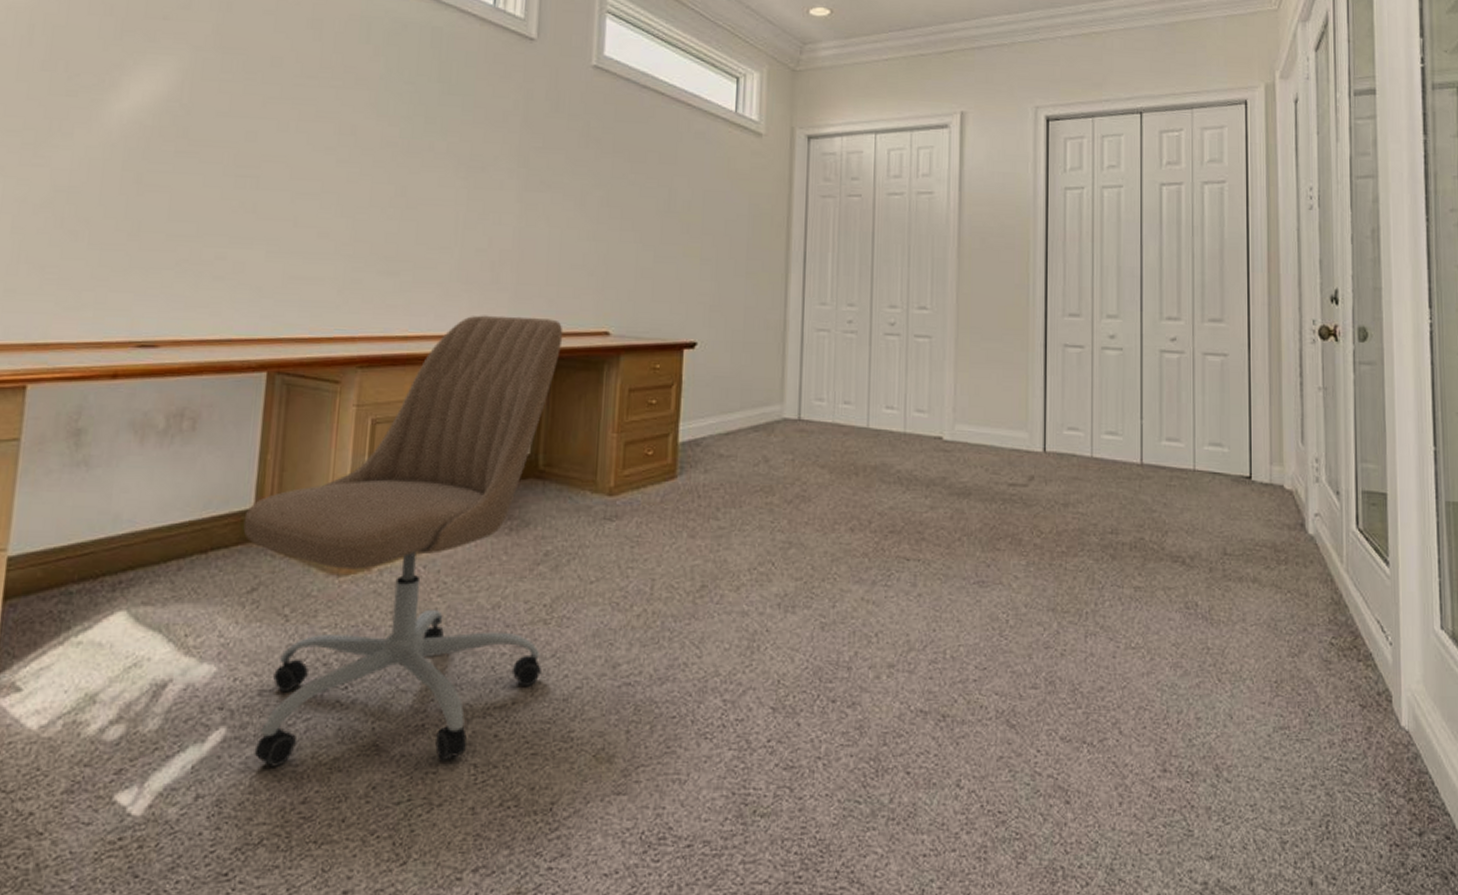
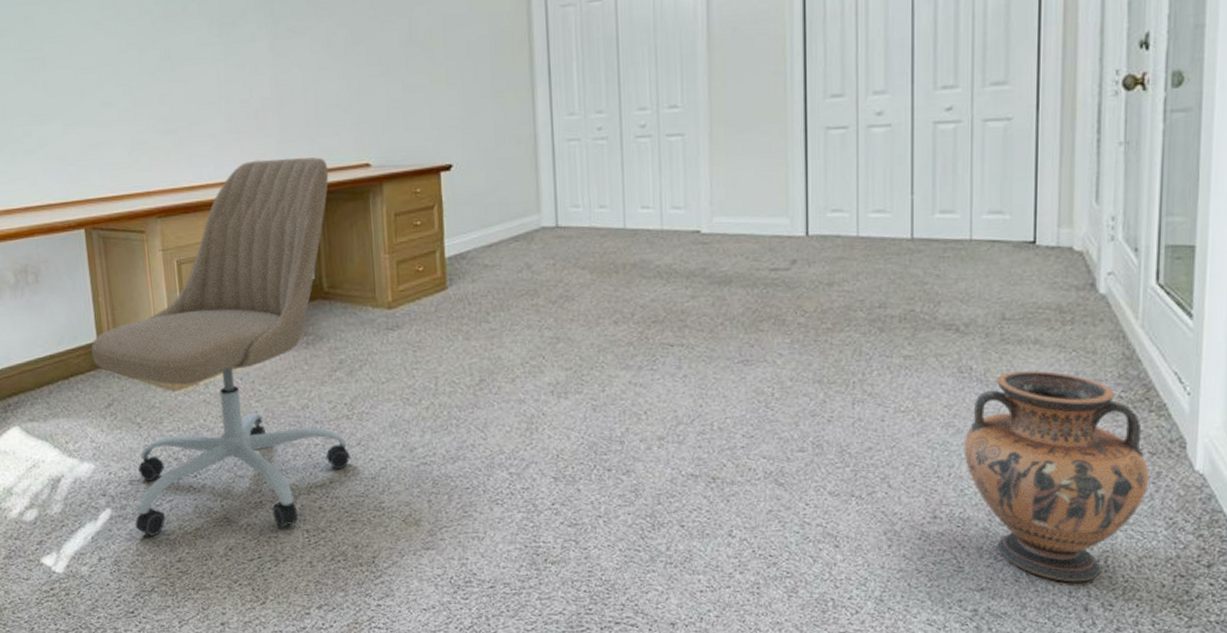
vase: none [1191,610,1361,851] -> present [963,370,1149,582]

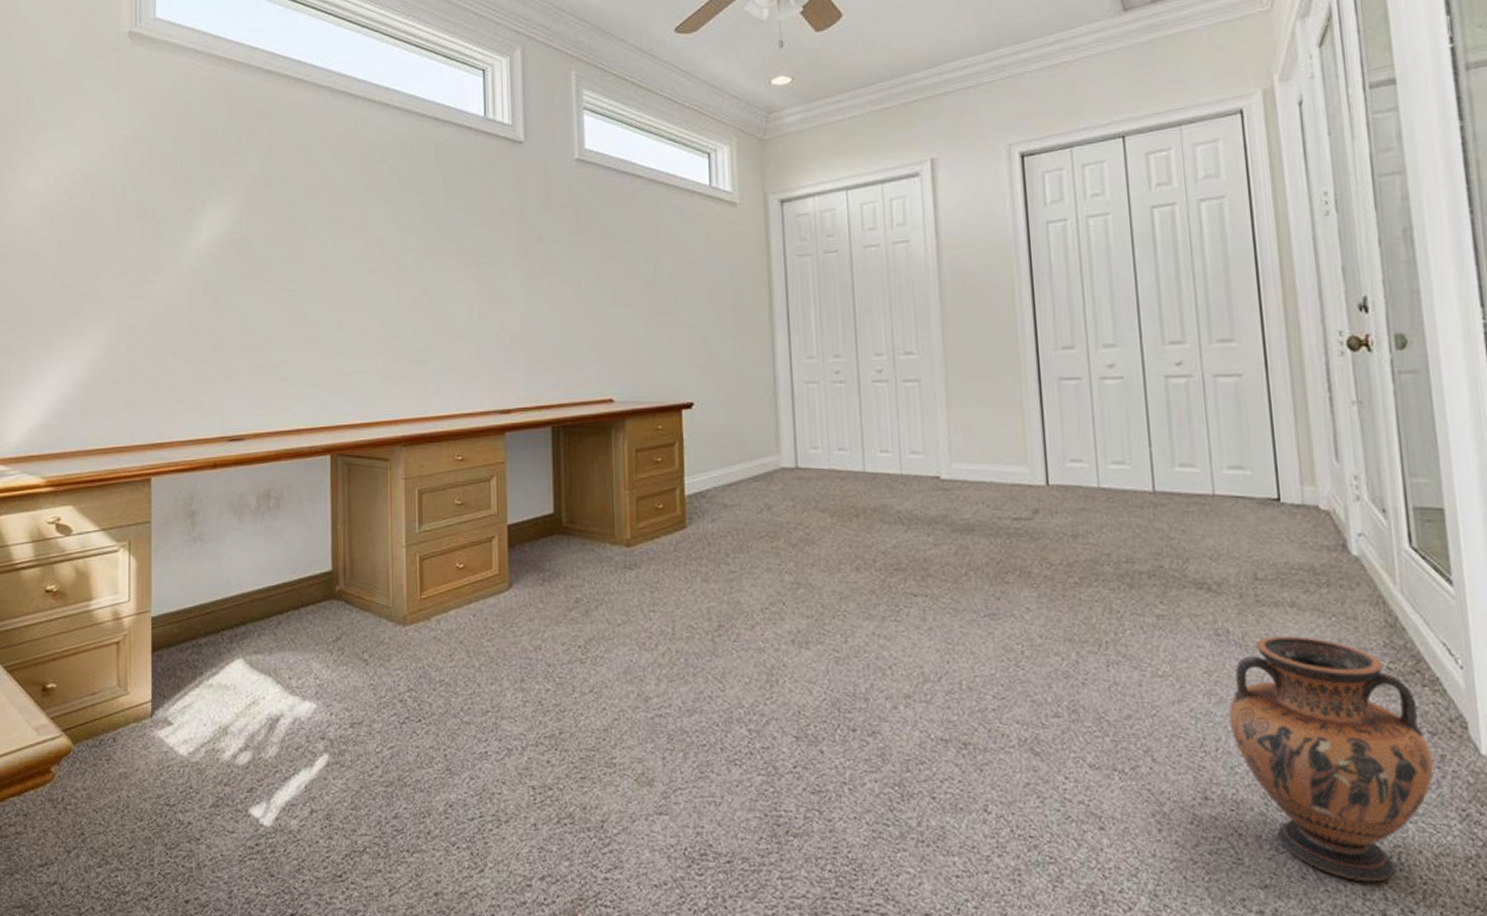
office chair: present [91,157,350,536] -> none [325,391,582,787]

